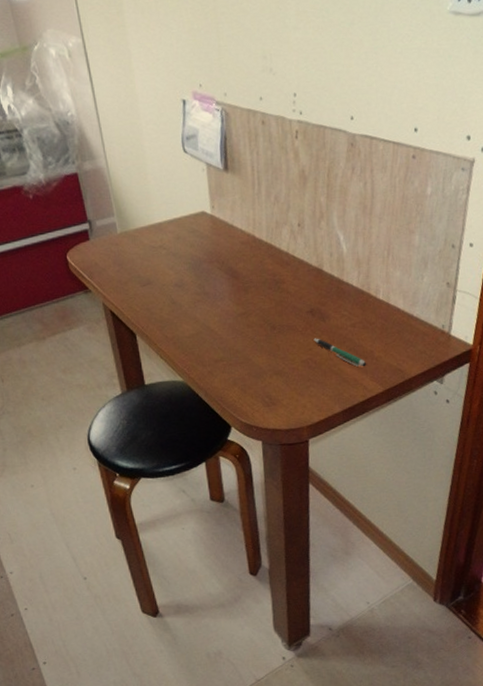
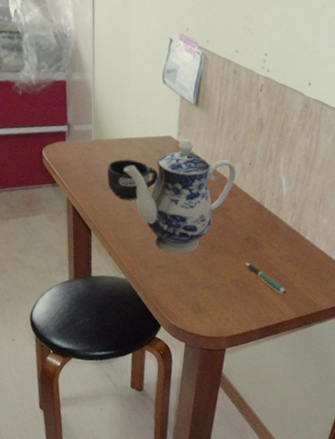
mug: none [141,246,198,294] -> present [107,159,159,201]
teapot: none [158,211,285,343] -> present [123,139,236,254]

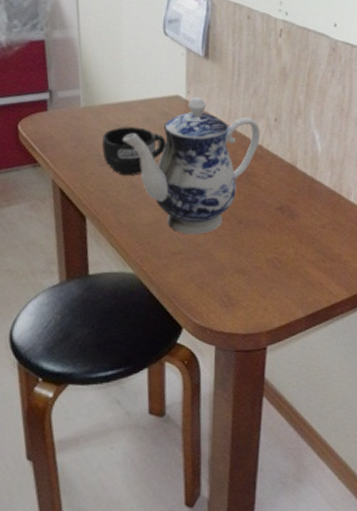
pen: present [245,262,287,295] -> none [281,236,334,271]

